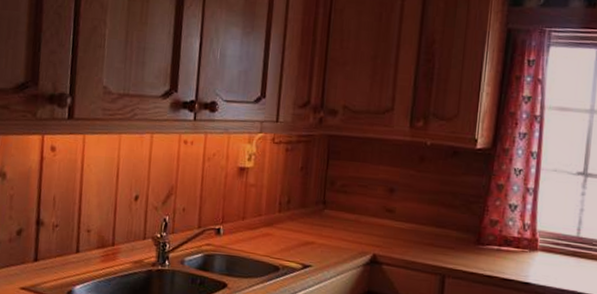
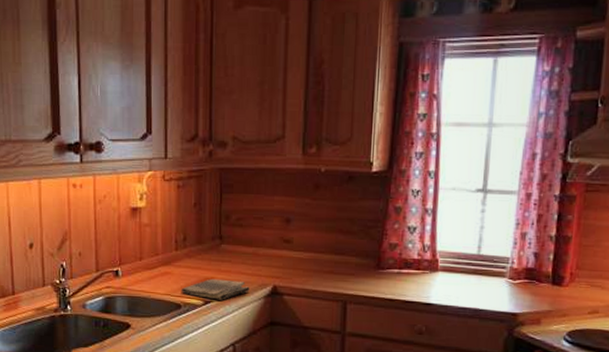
dish towel: none [280,243,350,266] -> present [181,278,250,300]

